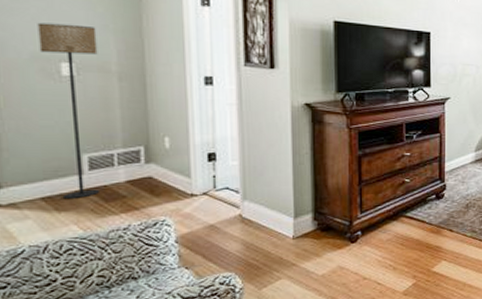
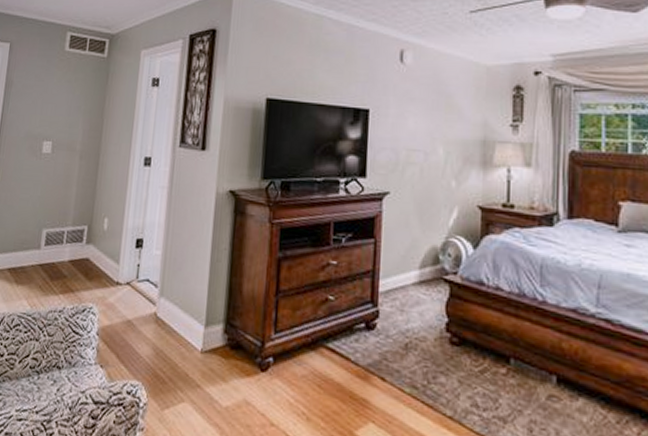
floor lamp: present [37,22,99,198] -> none [23,105,72,273]

